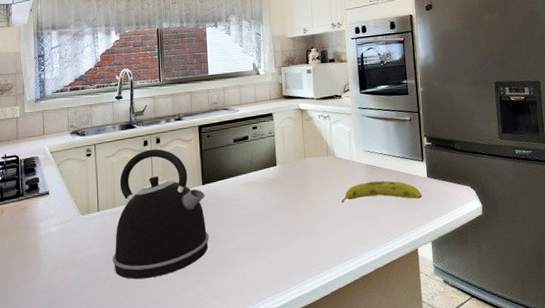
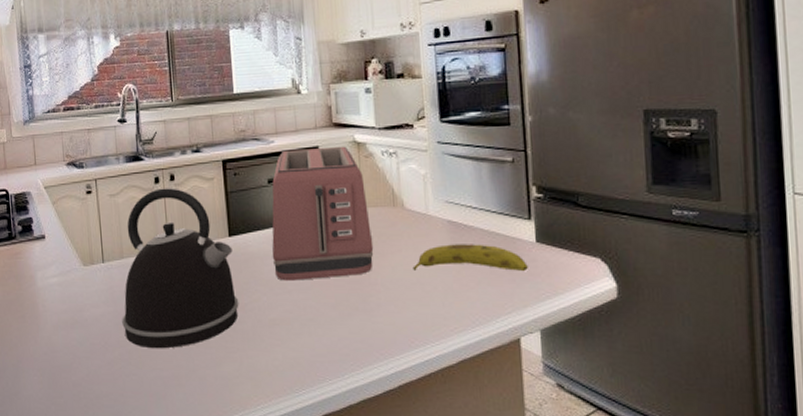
toaster: none [236,112,313,217] -> present [272,146,374,281]

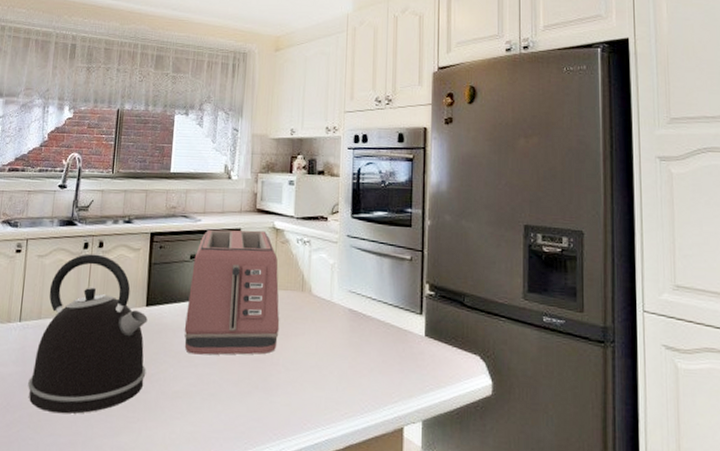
fruit: present [412,244,528,272] -> none [313,331,416,364]

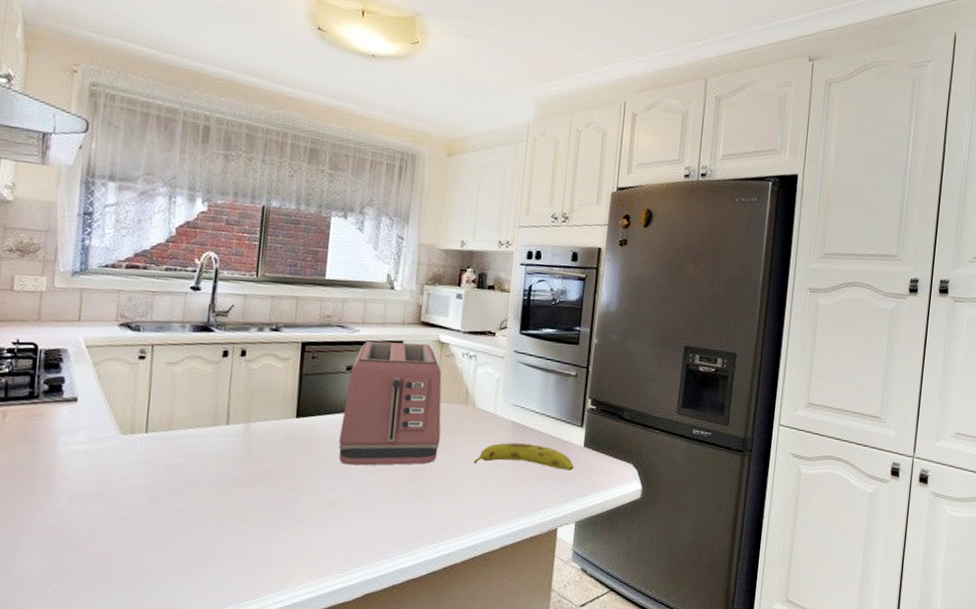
kettle: present [28,254,148,414] -> none [158,362,298,526]
fruit: none [313,331,416,364] -> present [473,442,574,472]

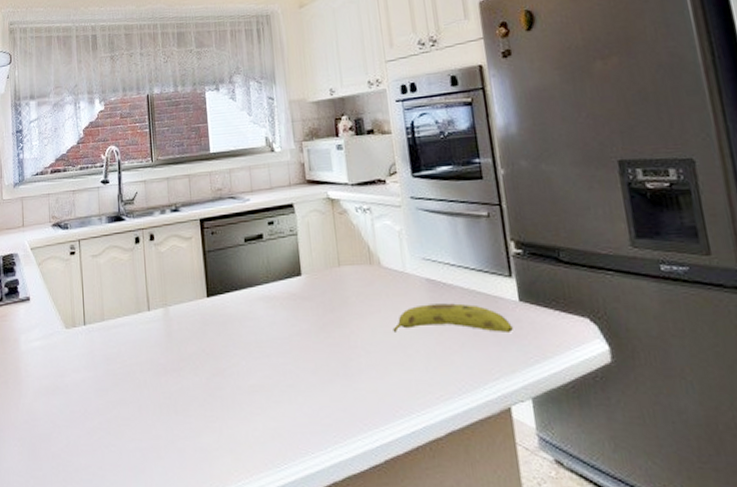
toaster: present [338,340,442,466] -> none [248,203,352,344]

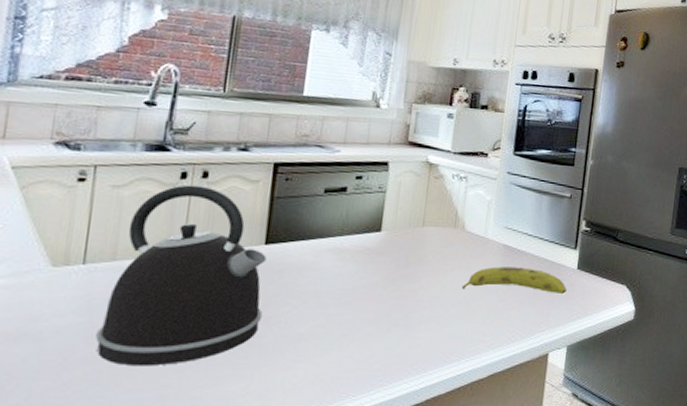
kettle: none [102,247,218,418] -> present [96,184,267,367]

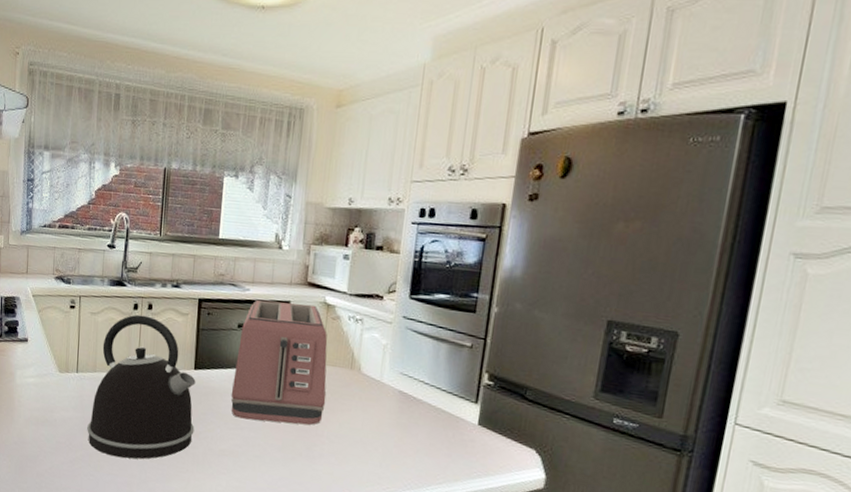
toaster: none [313,161,430,295] -> present [231,299,328,425]
fruit: present [461,266,567,295] -> none [358,412,466,450]

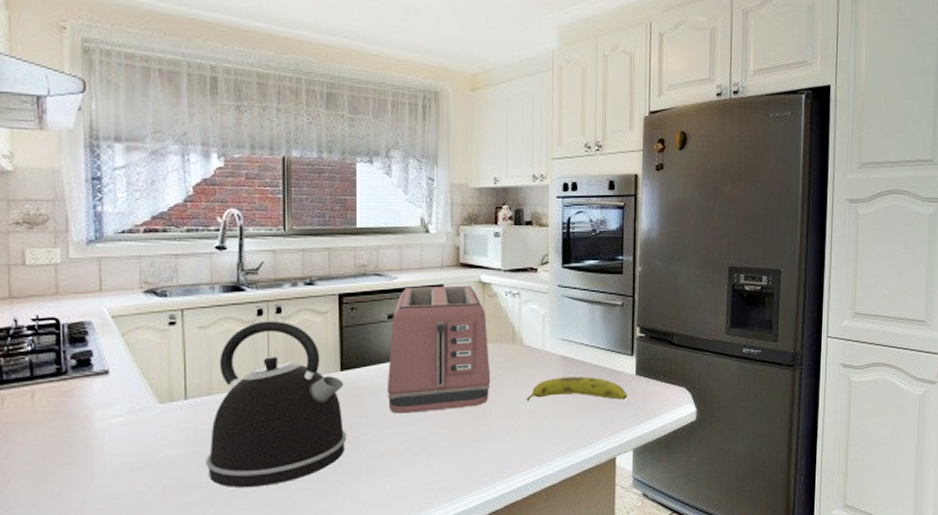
fruit: none [358,412,466,450] -> present [526,376,627,401]

